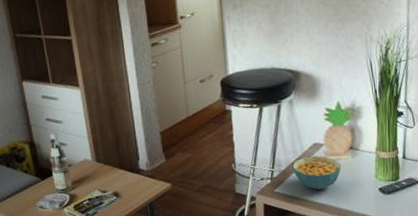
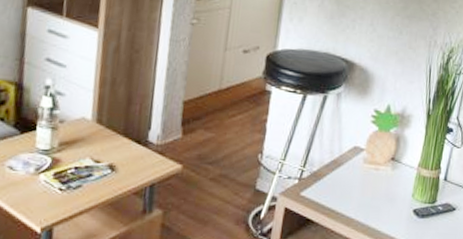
cereal bowl: present [292,155,341,190] -> none [325,160,379,201]

